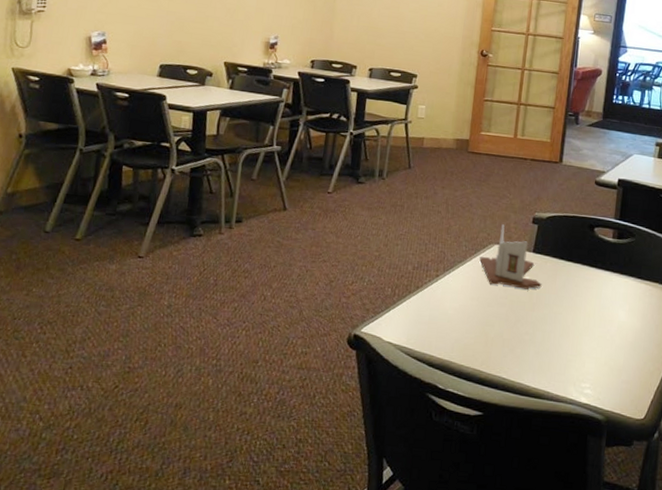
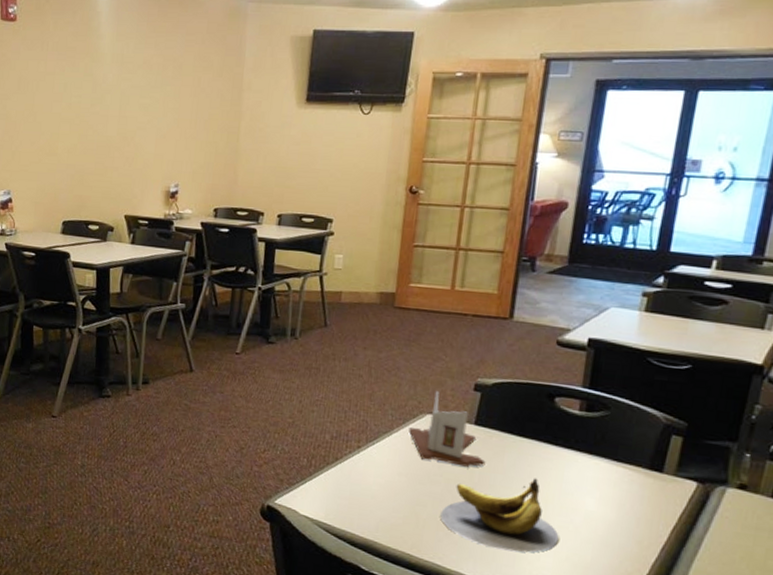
banana: none [506,296,599,362] -> present [440,478,559,553]

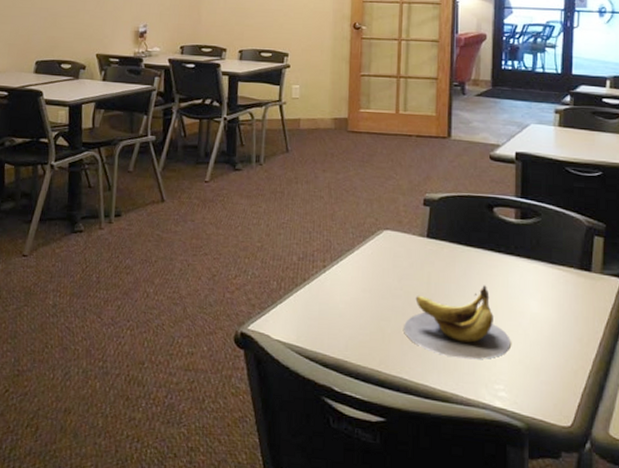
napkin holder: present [409,391,486,467] -> none [369,208,440,279]

